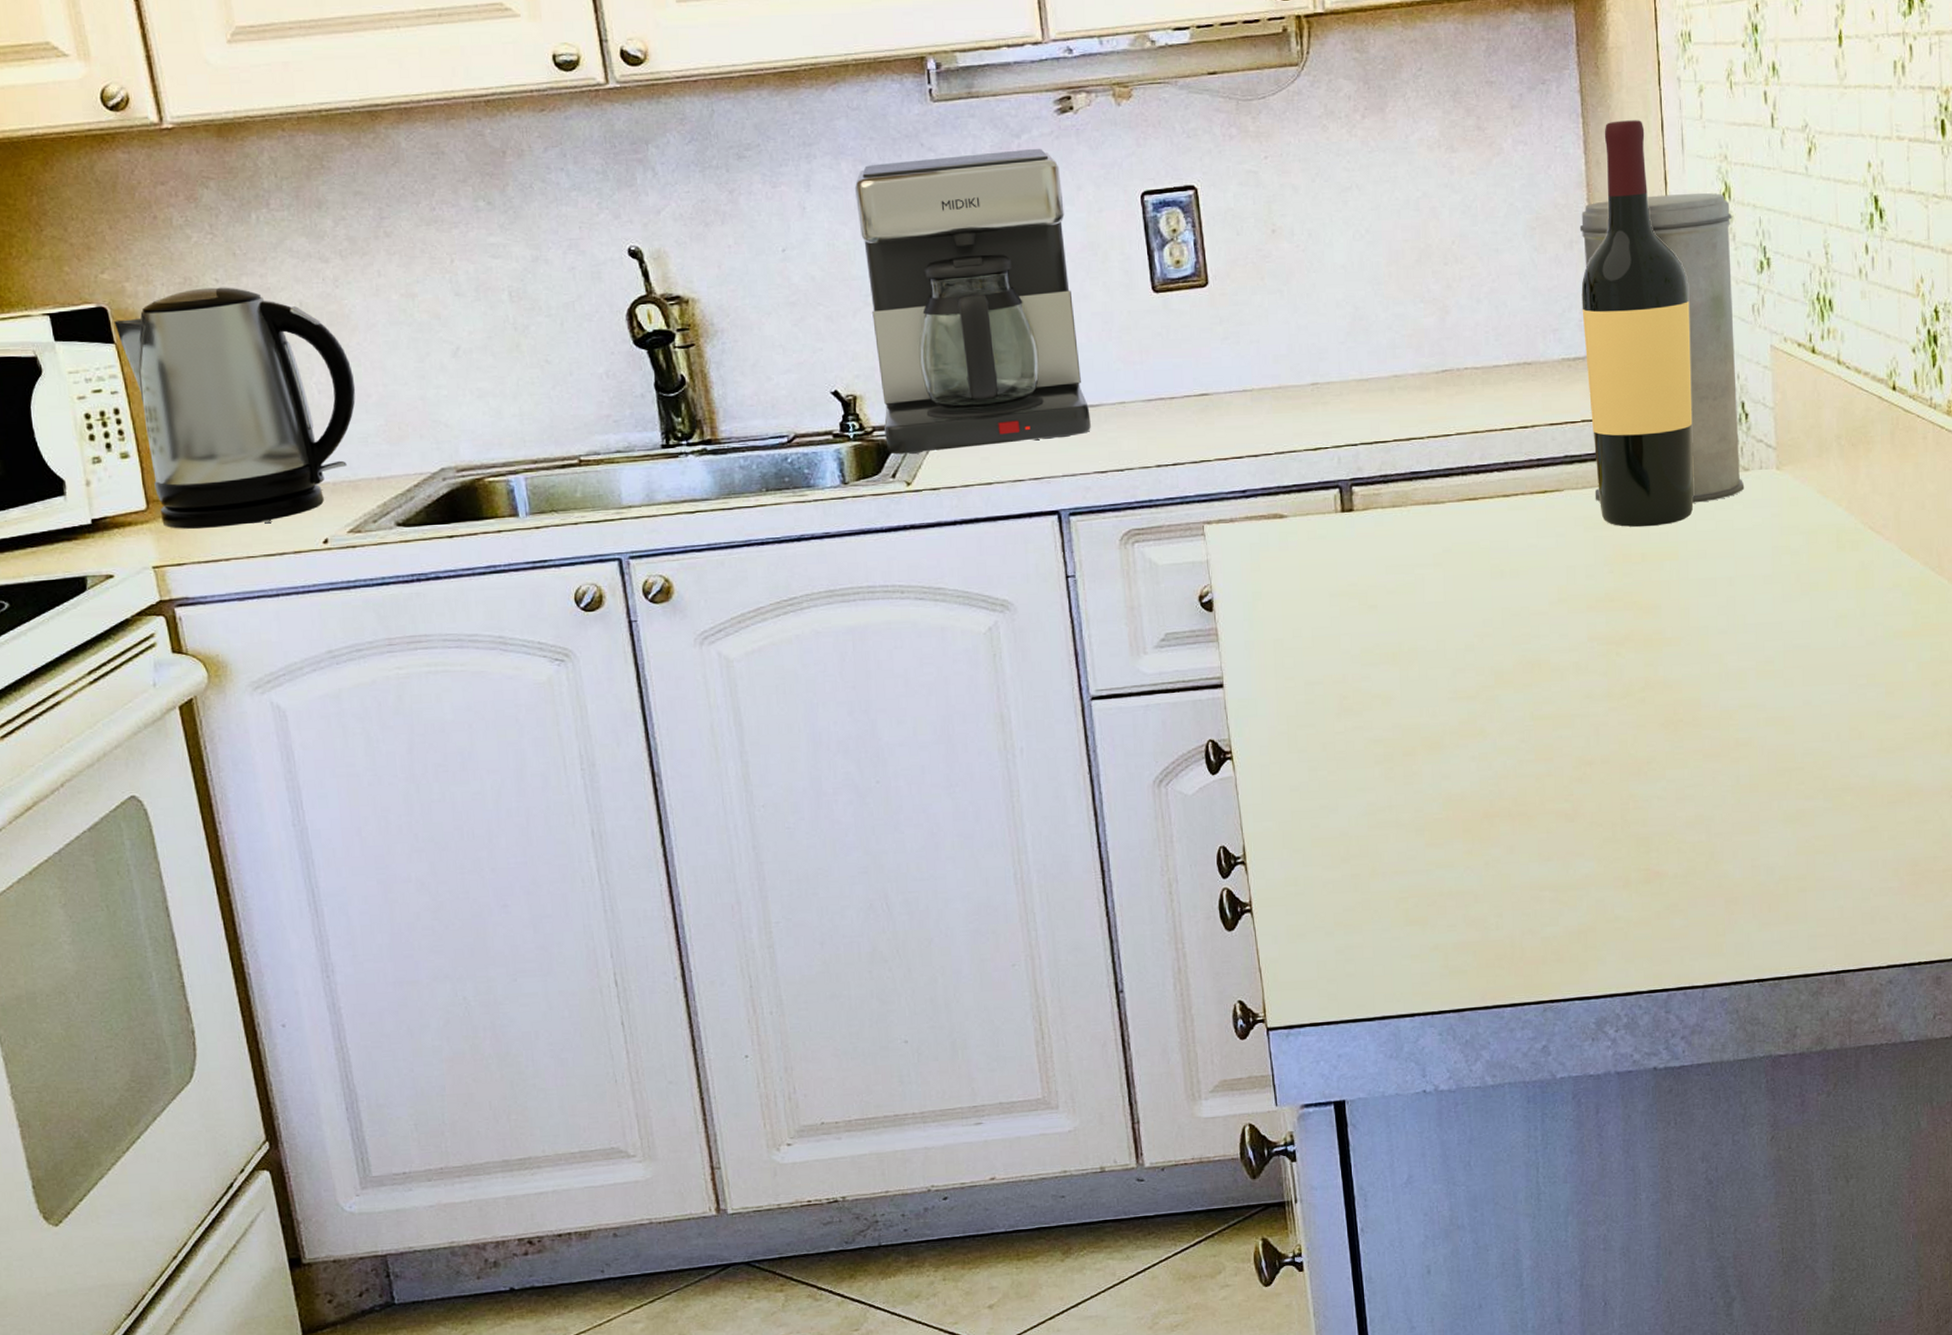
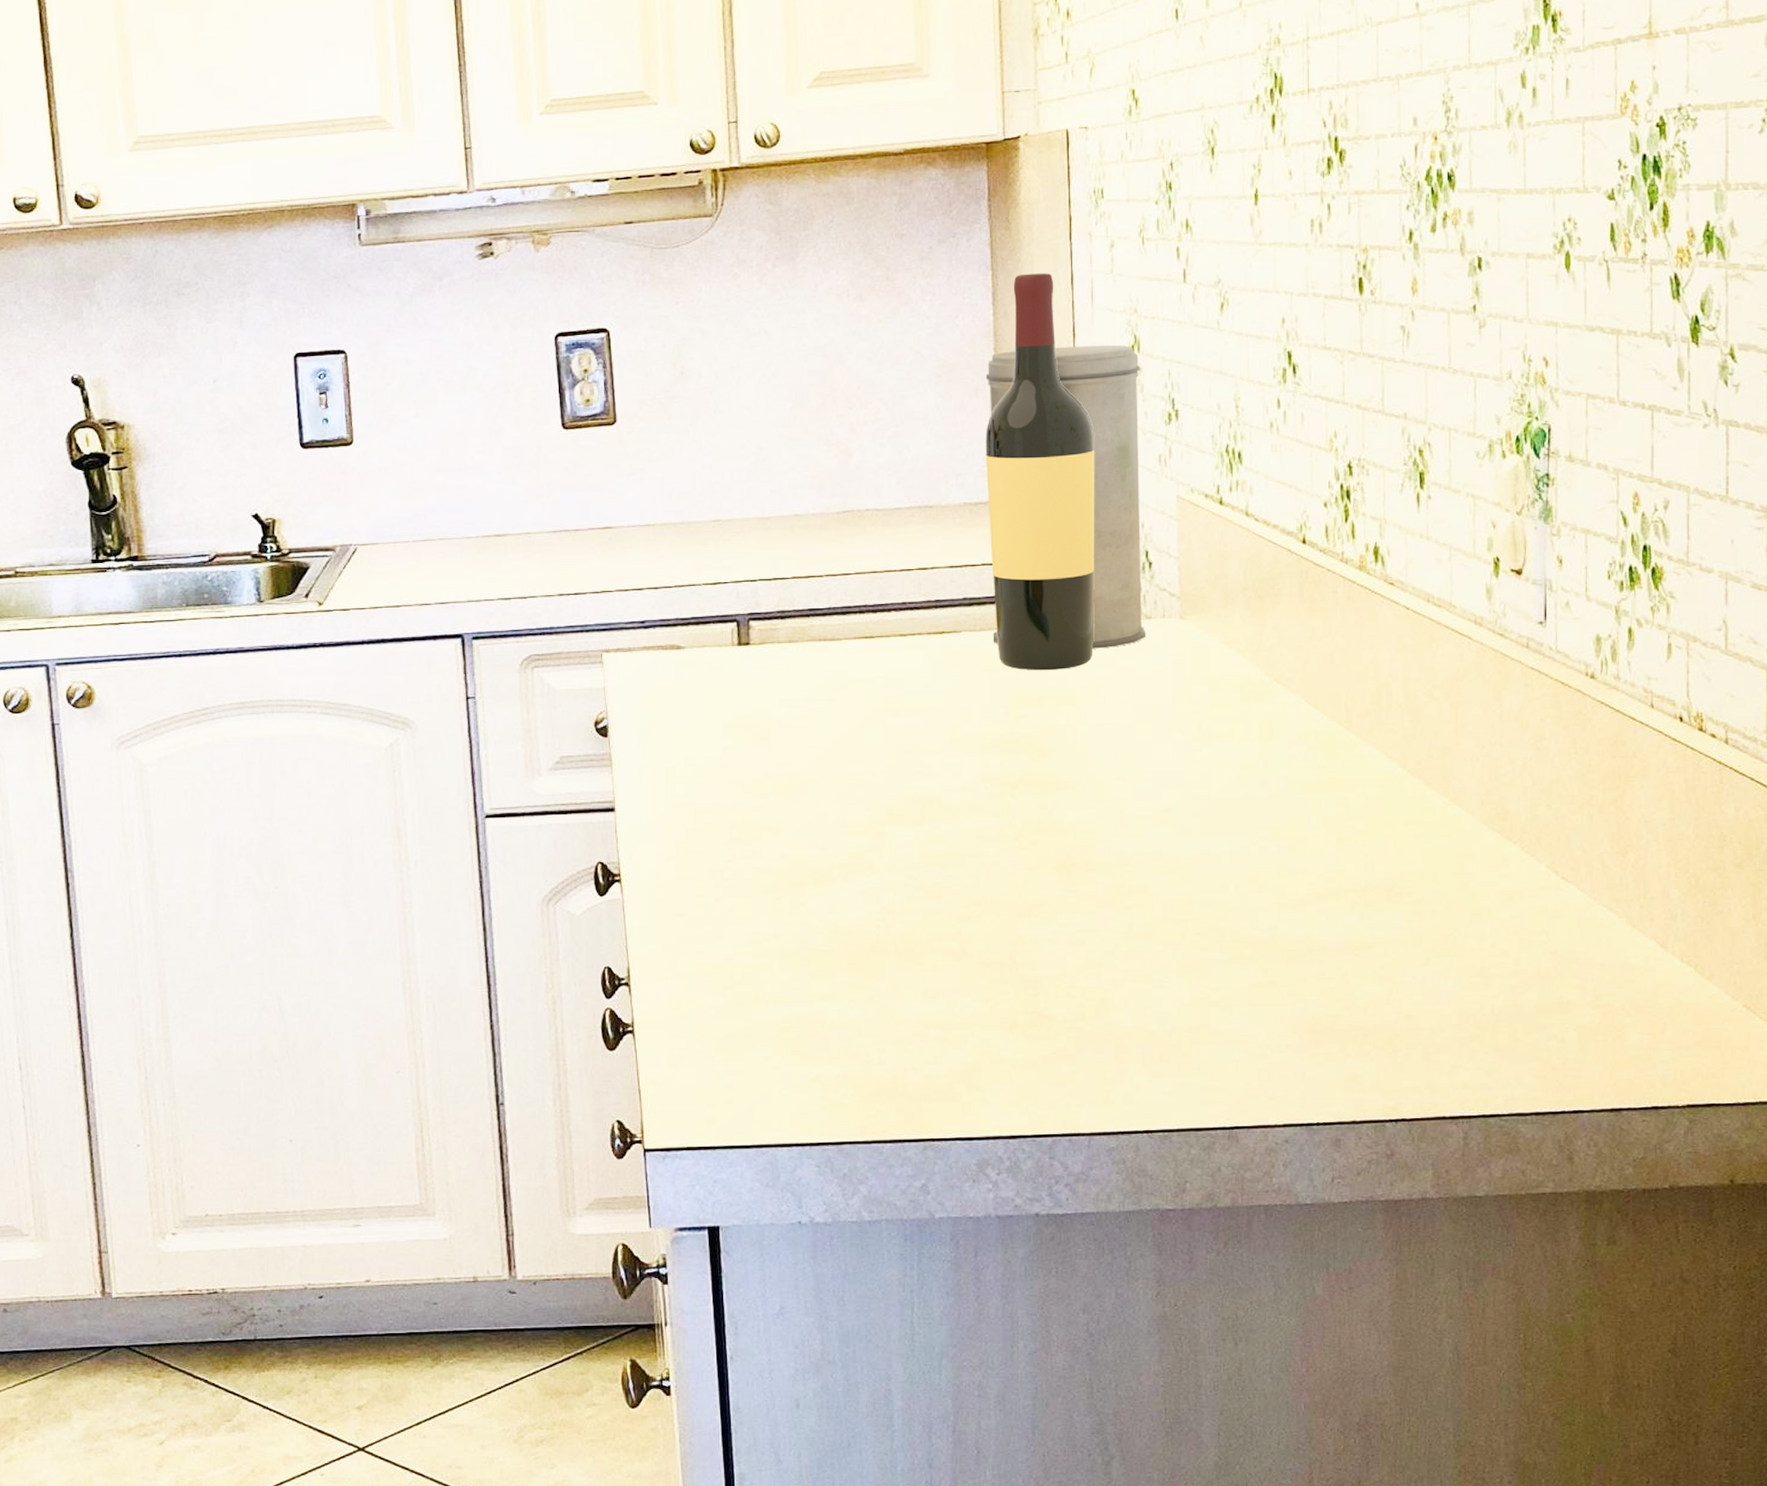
coffee maker: present [854,148,1091,455] -> none [283,290,497,576]

